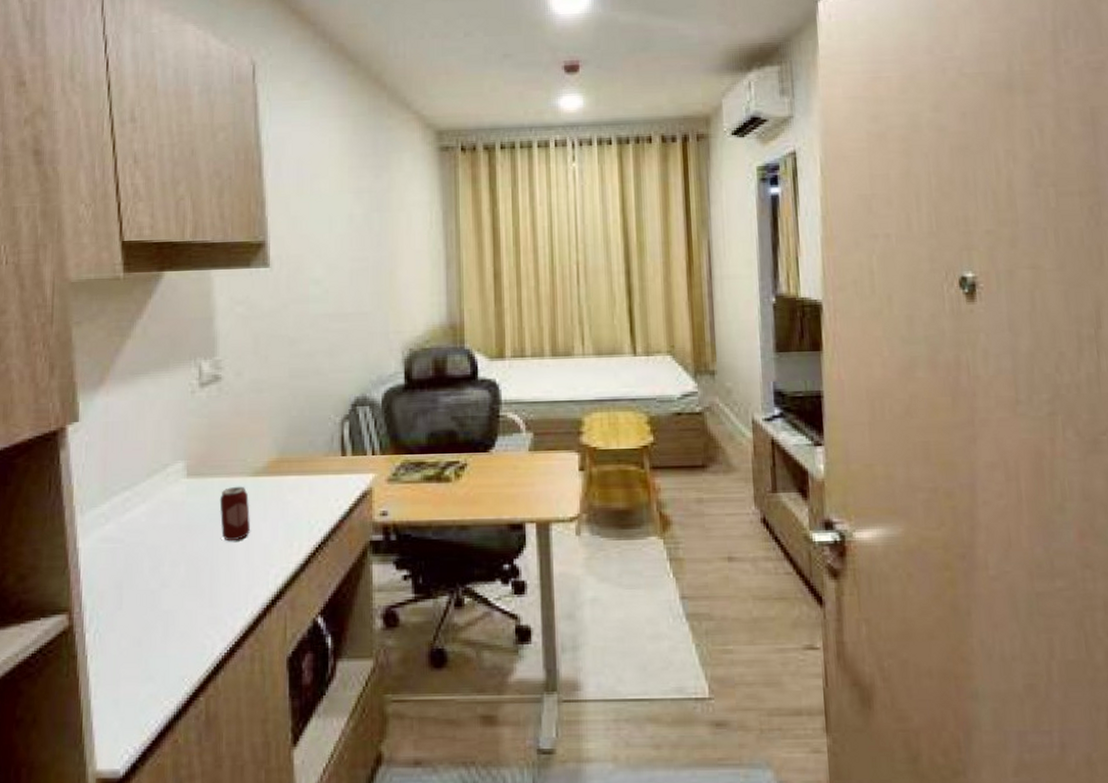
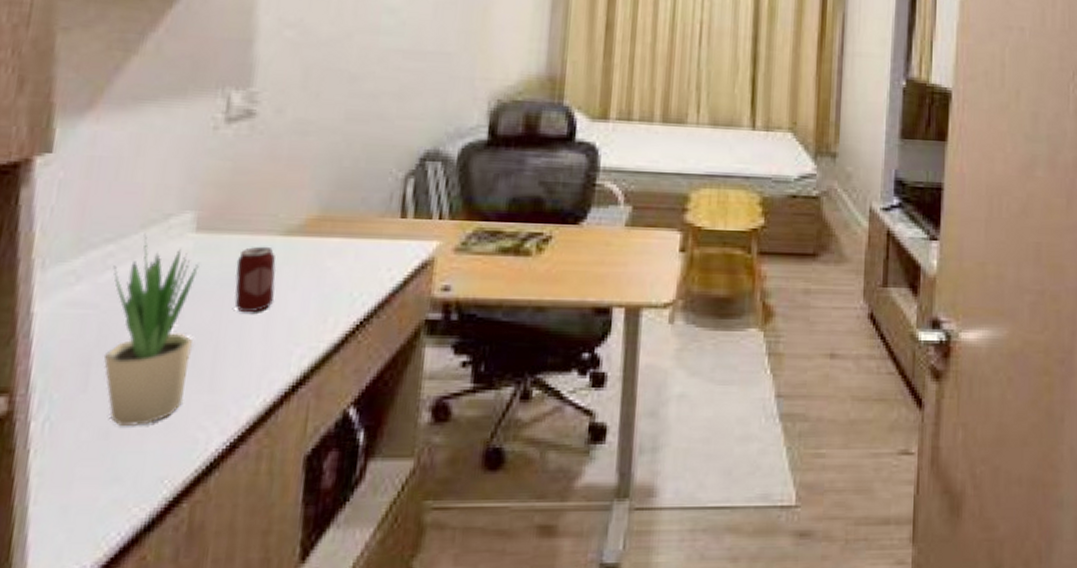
potted plant: none [130,480,194,637] -> present [103,233,199,427]

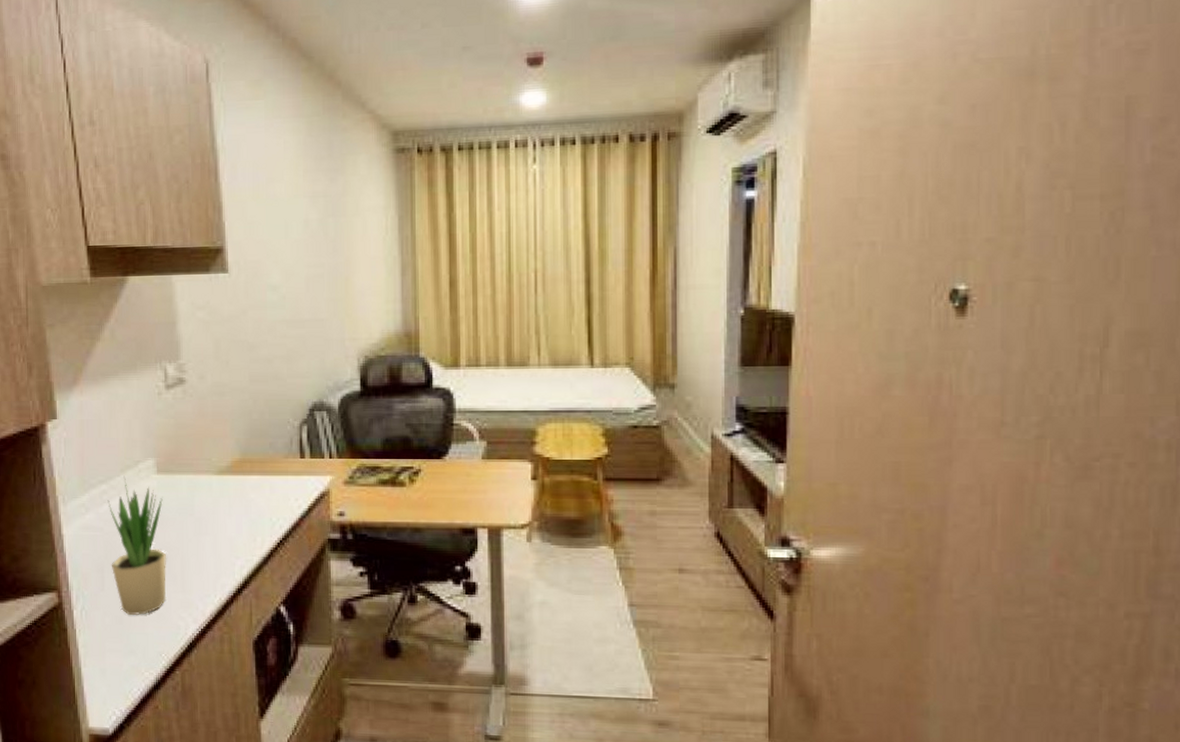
beverage can: present [234,246,276,313] -> none [187,483,217,534]

